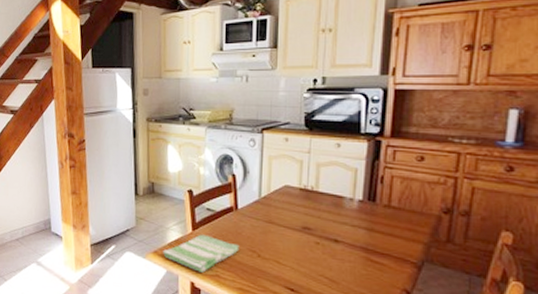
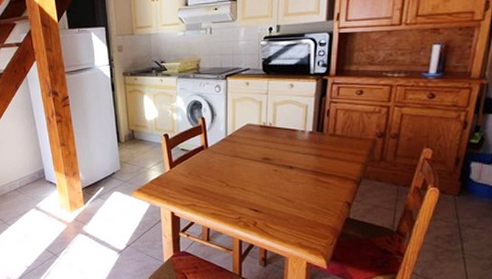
dish towel: present [163,234,240,273] -> none [146,171,211,203]

